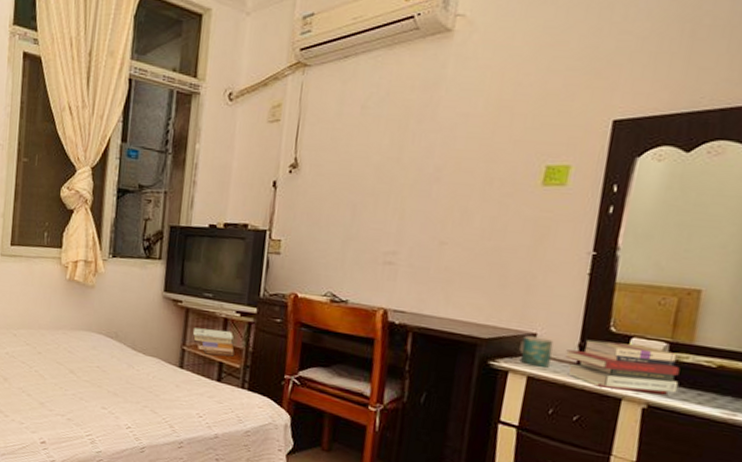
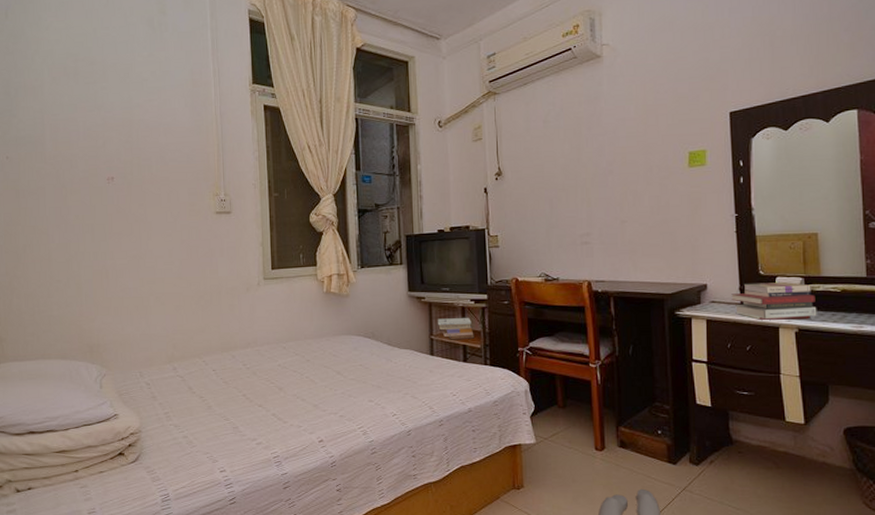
mug: present [519,335,554,368] -> none [696,286,721,311]

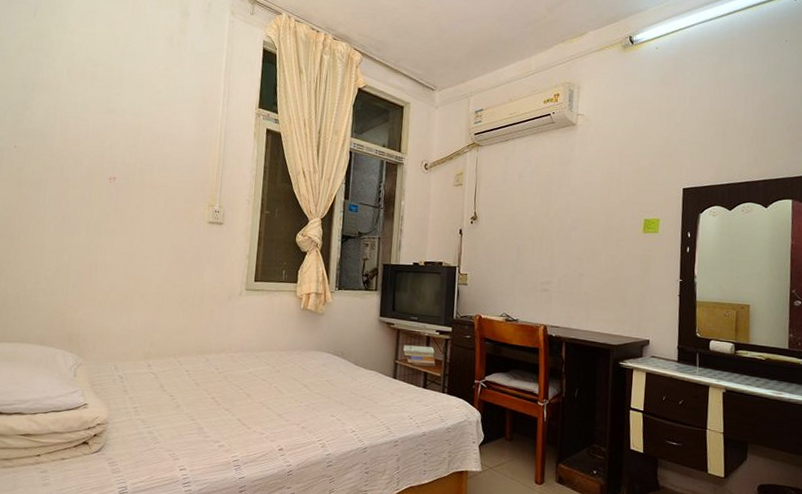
books: present [731,282,817,320] -> none [670,343,744,382]

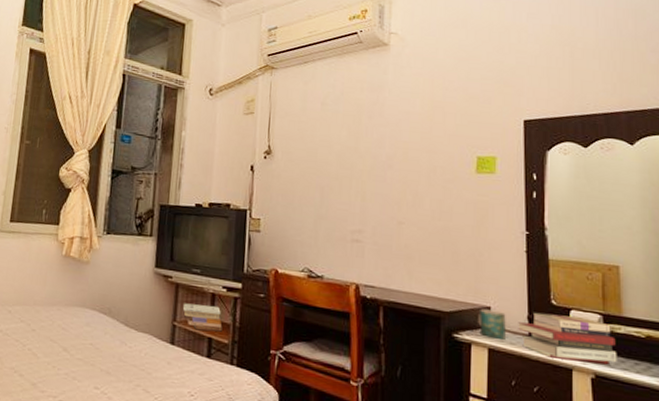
mug: none [639,341,661,365] -> present [478,308,506,340]
books: none [670,343,744,382] -> present [518,312,617,365]

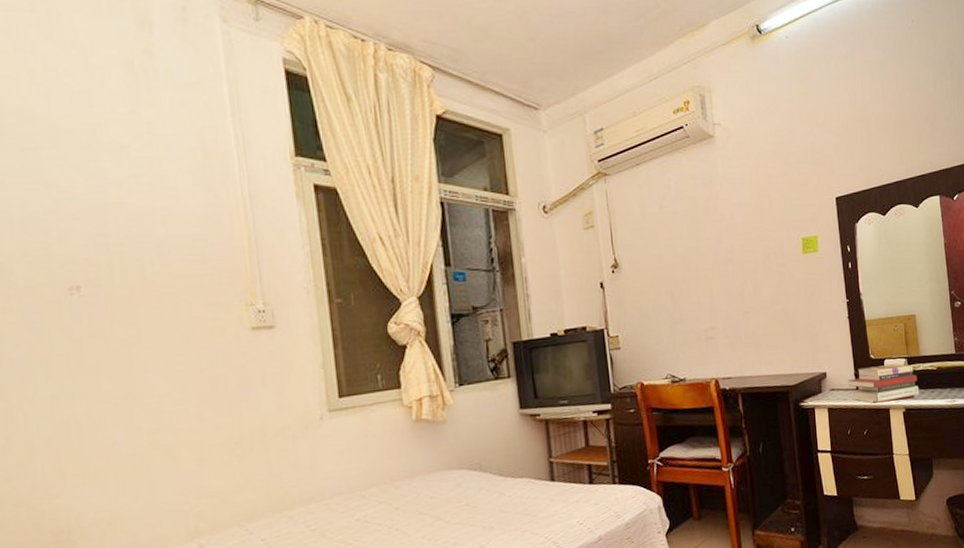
books: present [183,303,222,332] -> none [557,431,600,461]
mug: present [478,308,506,340] -> none [817,374,840,400]

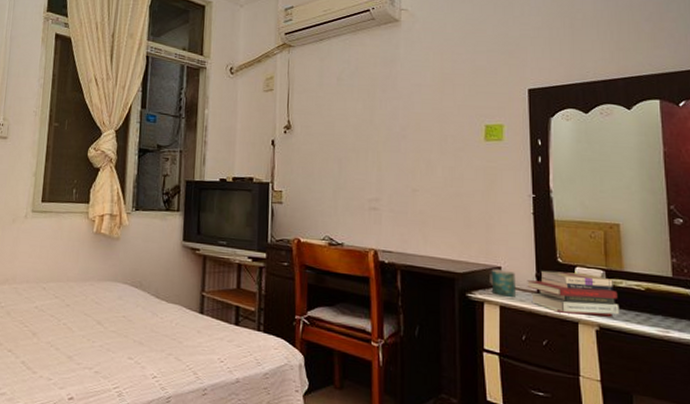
mug: none [817,374,840,400] -> present [490,269,516,297]

